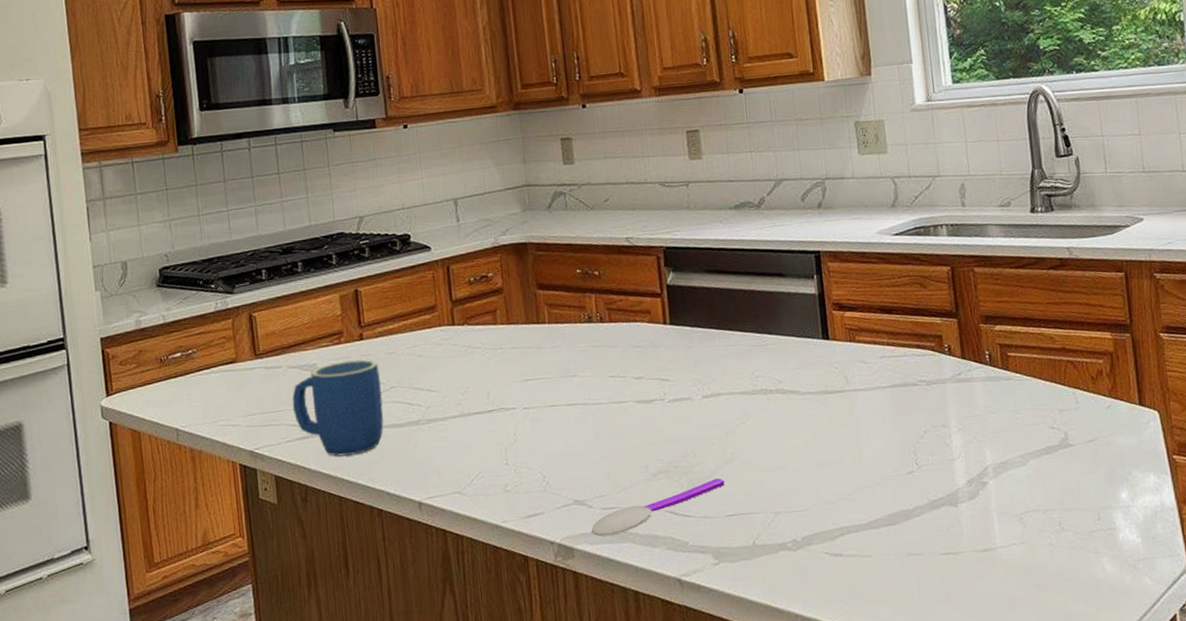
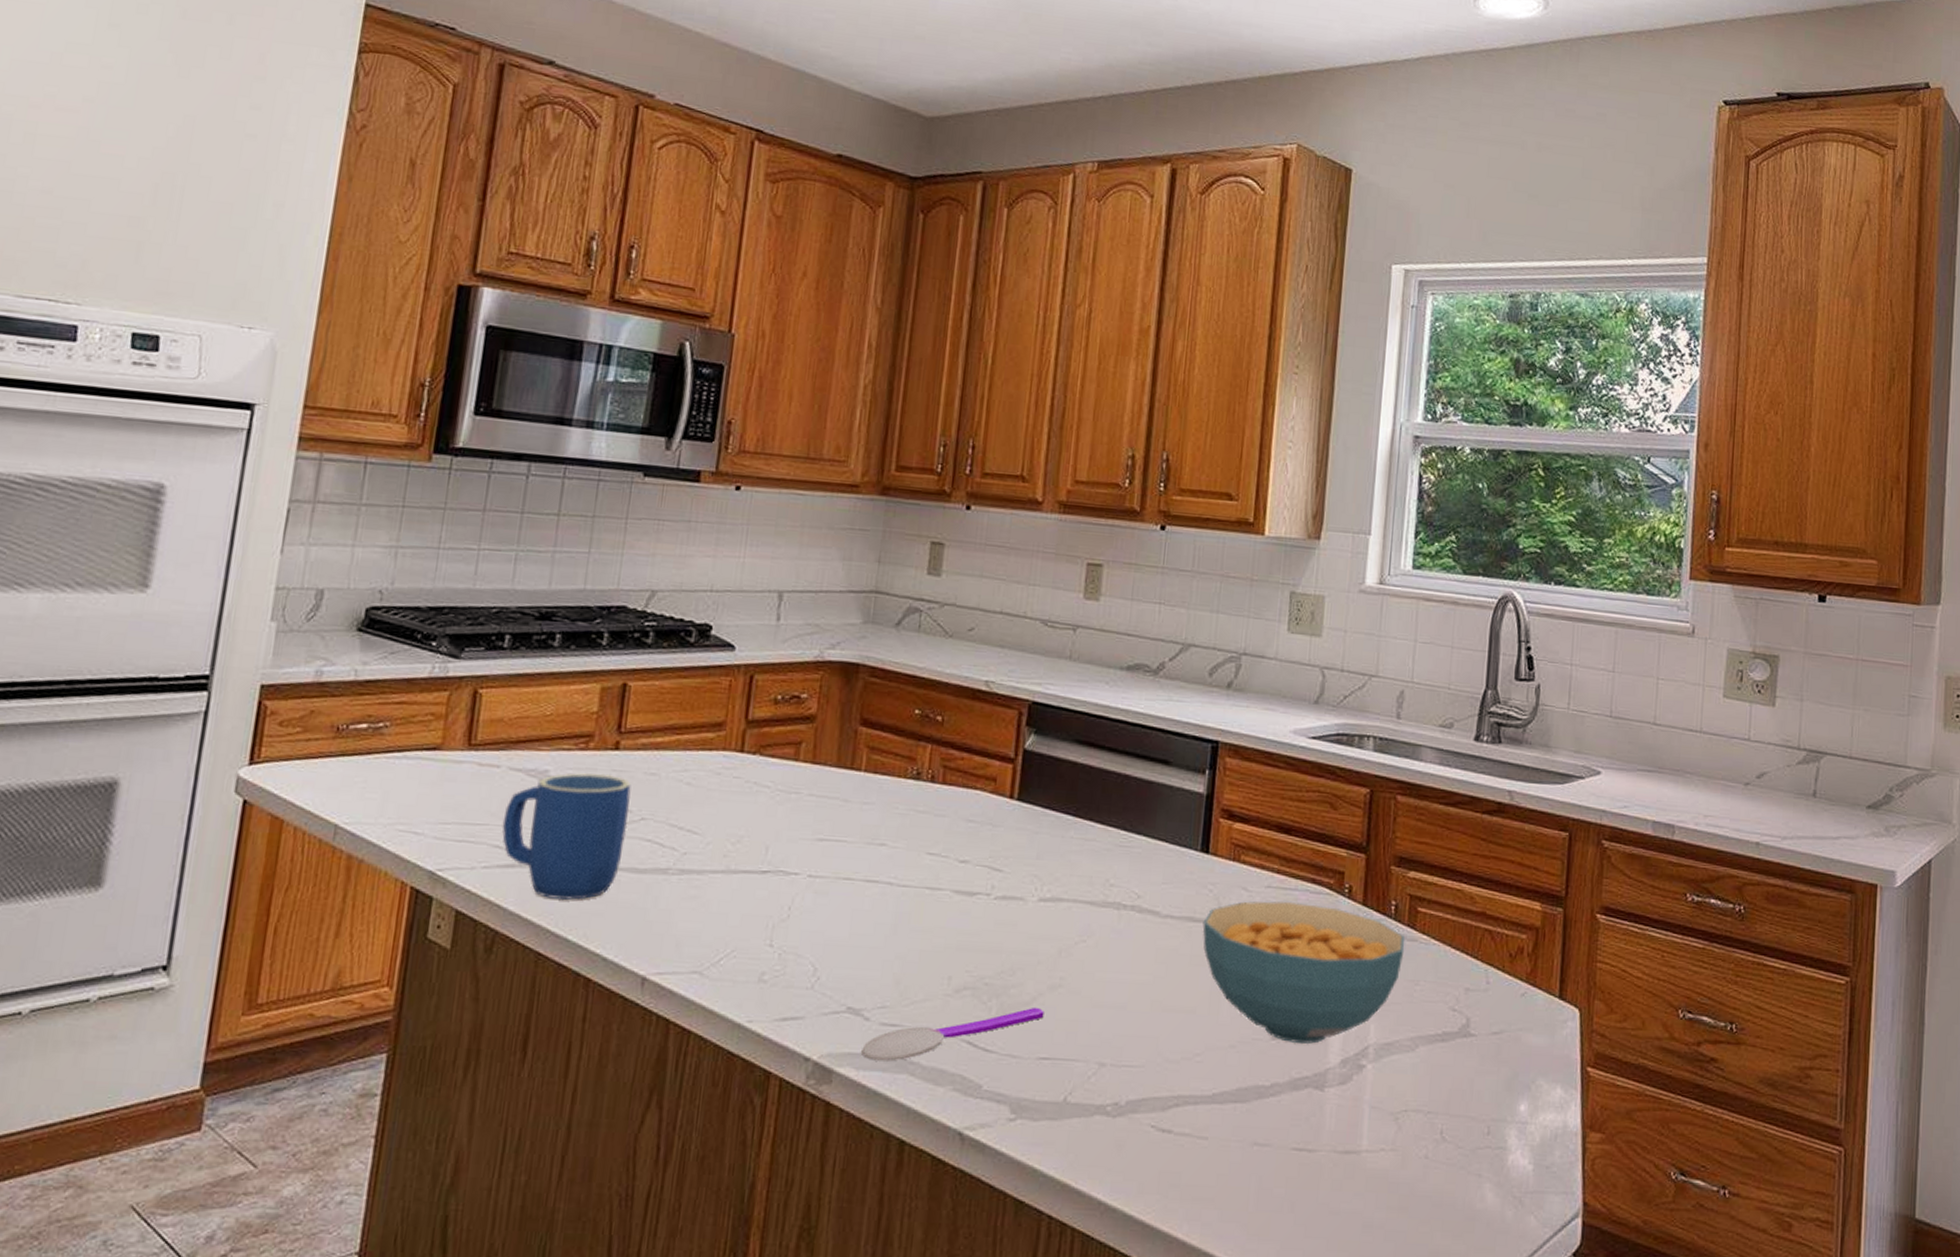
cereal bowl: none [835,364,1003,474] -> present [1202,901,1405,1044]

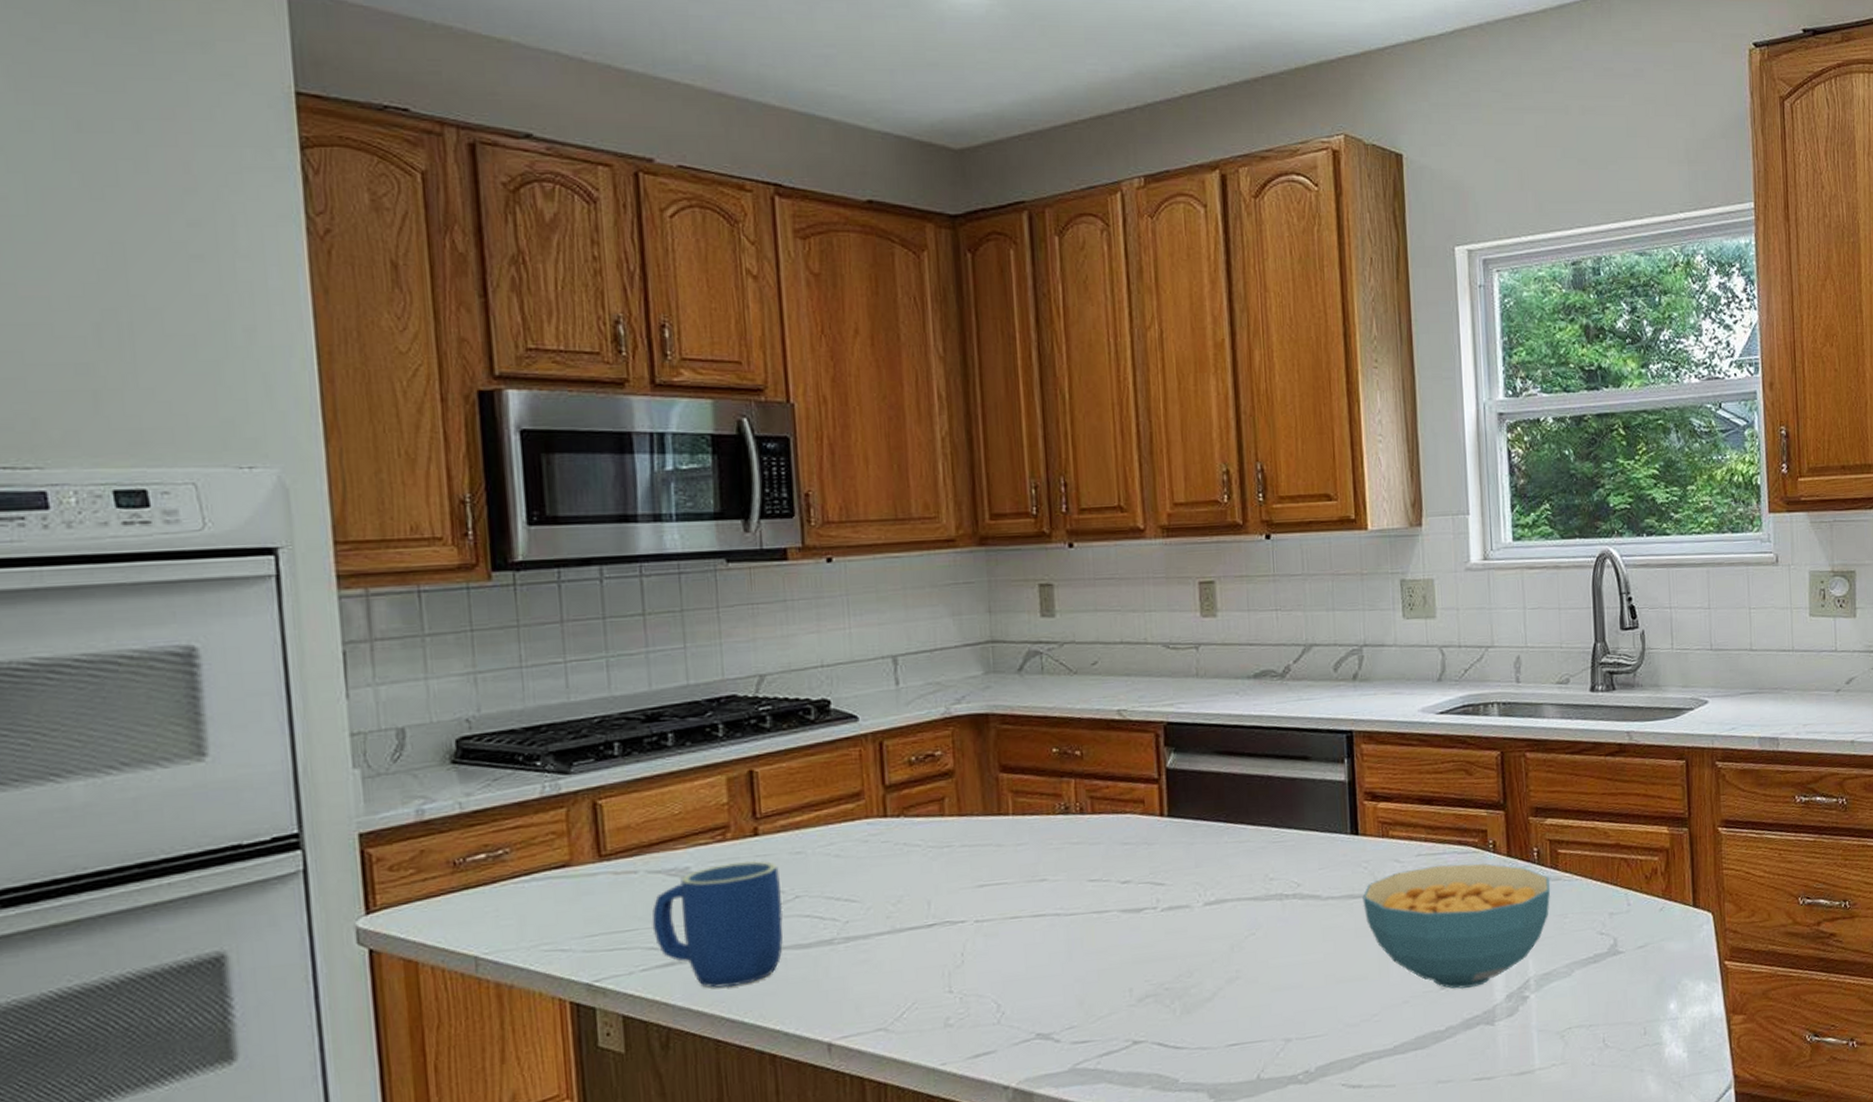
spoon: present [861,1008,1044,1062] -> none [1057,1001,1226,1077]

